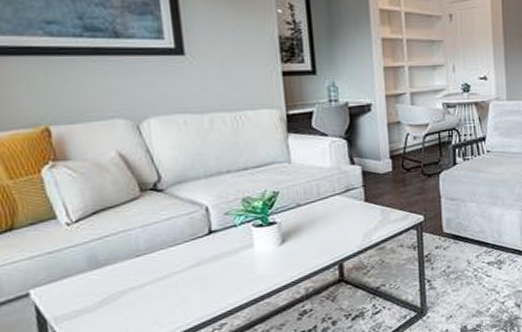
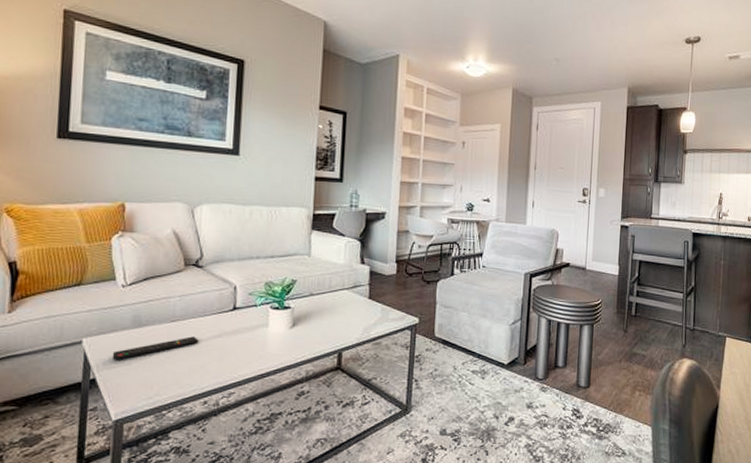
remote control: none [70,269,174,309] -> present [112,336,199,360]

